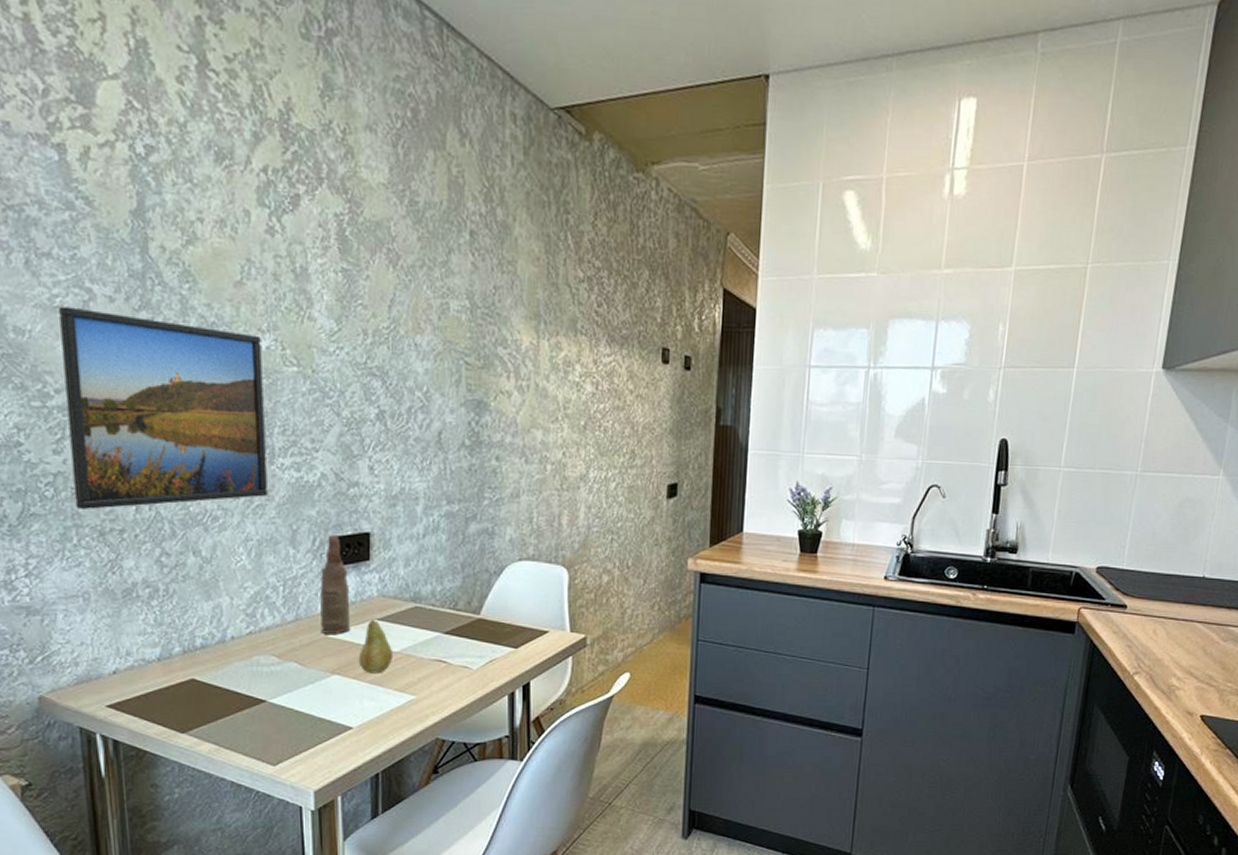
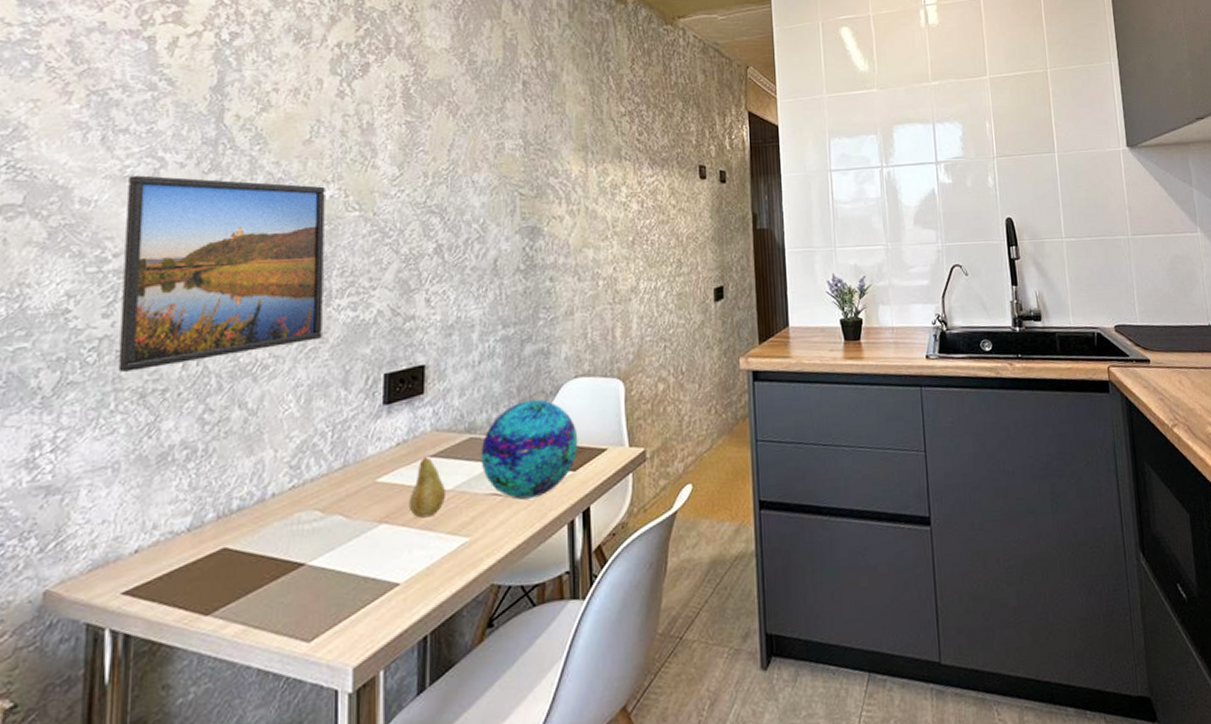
bottle: present [320,535,351,634] -> none [370,371,402,479]
decorative ball: none [426,576,520,668] -> present [481,399,578,500]

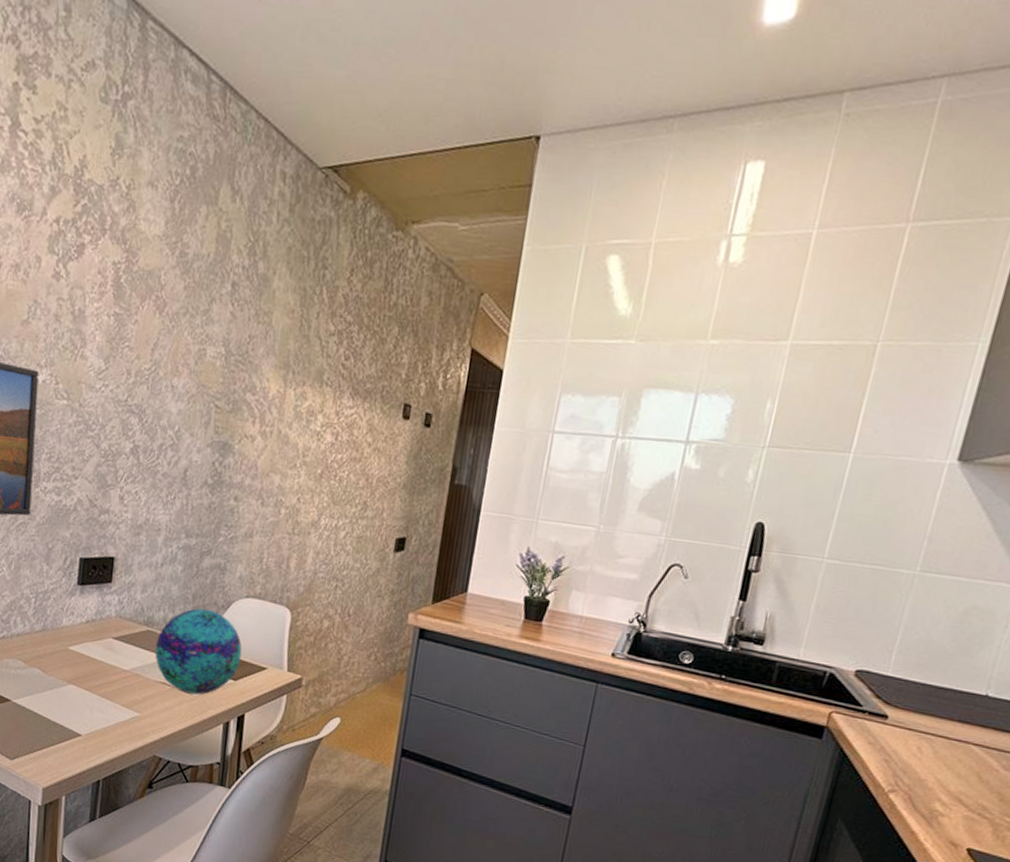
fruit: present [408,457,446,518] -> none [92,638,124,689]

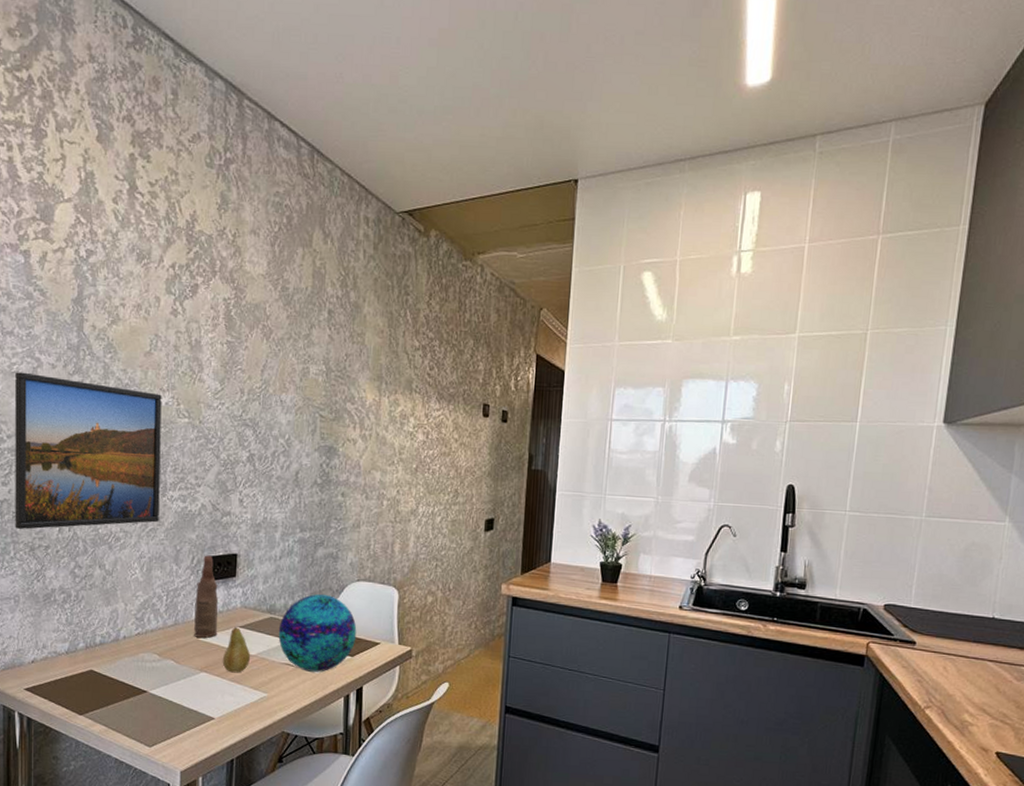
bottle: none [63,556,92,648] -> present [194,555,219,638]
fruit: none [92,638,124,689] -> present [222,627,251,673]

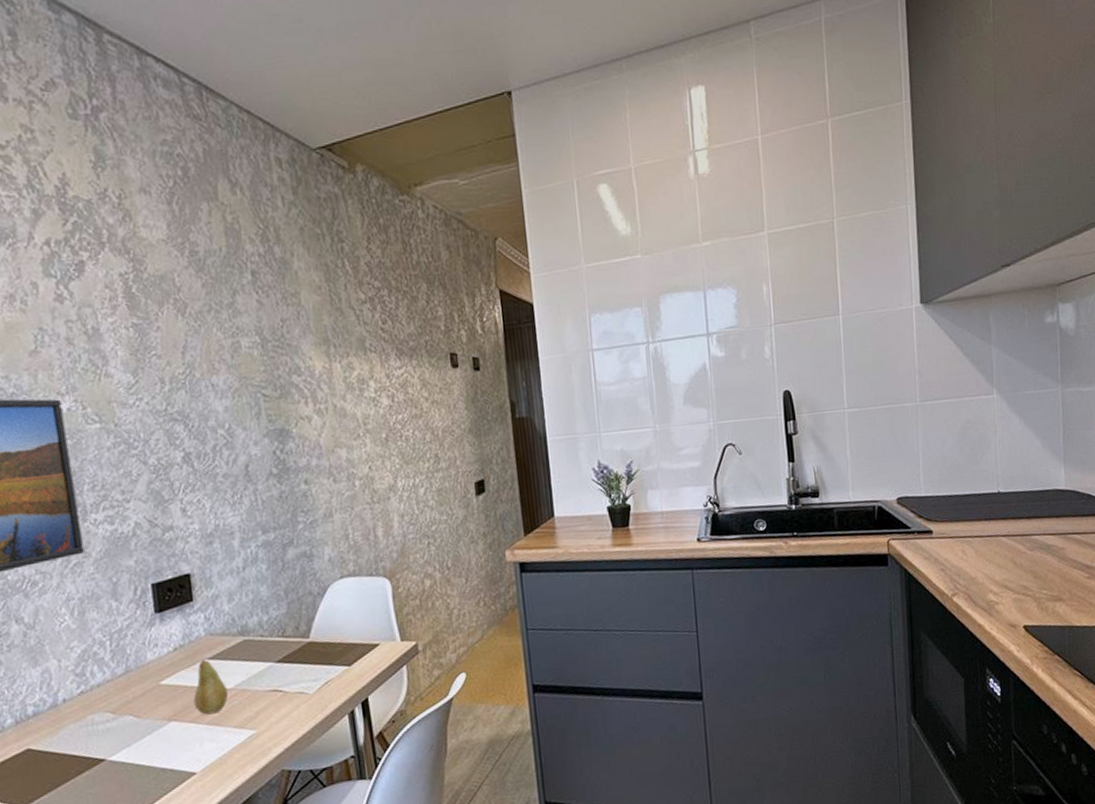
bottle: present [194,555,219,638] -> none [145,581,183,682]
decorative ball: present [278,593,357,672] -> none [256,600,351,694]

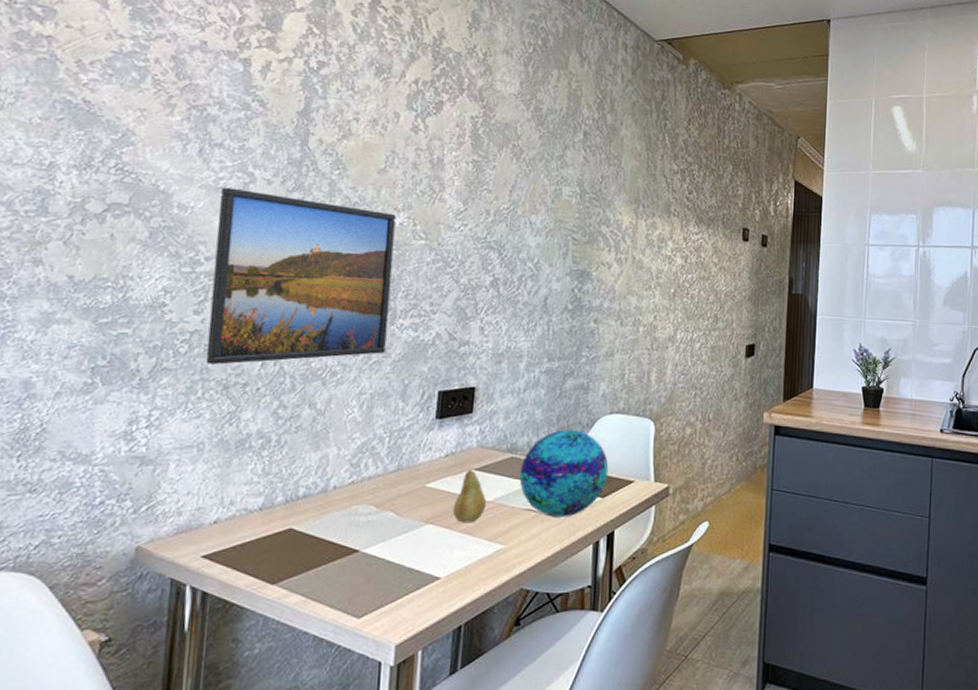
decorative ball: none [256,600,351,694] -> present [519,429,609,517]

